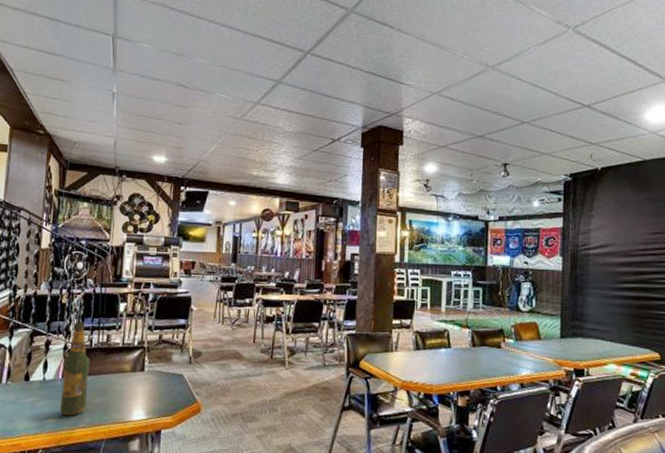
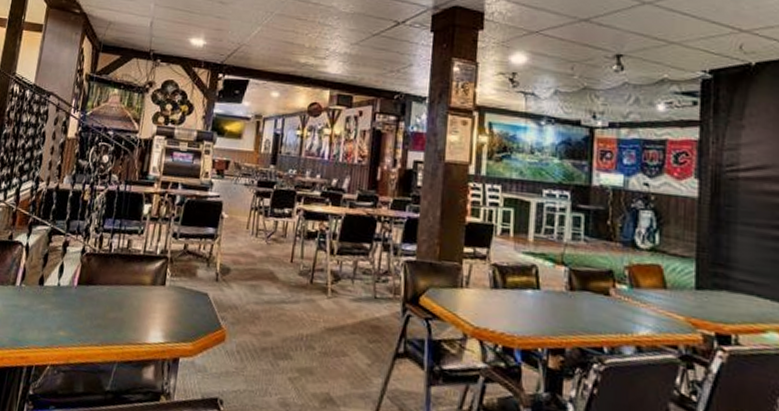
beer bottle: present [60,322,90,416] -> none [72,223,108,331]

